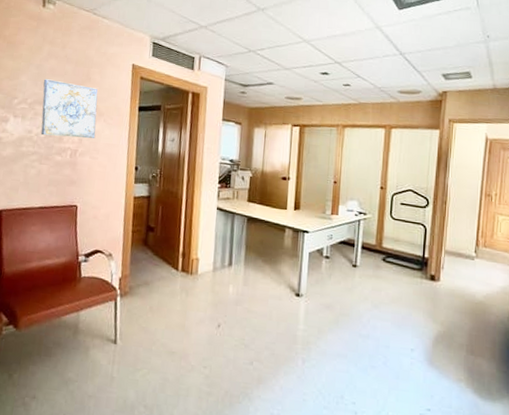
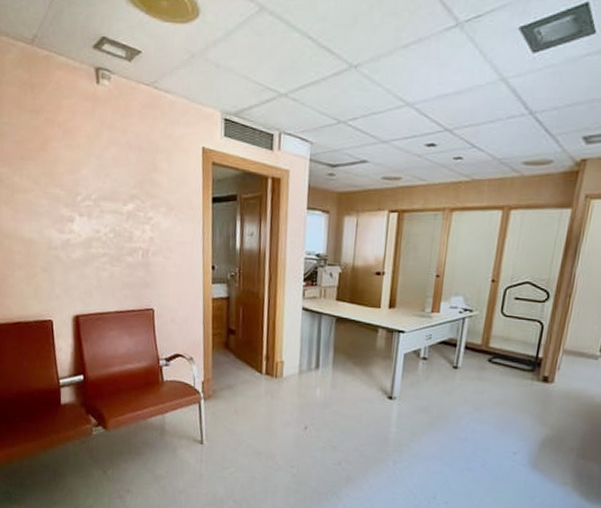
wall art: present [41,79,98,139] -> none [106,171,167,237]

